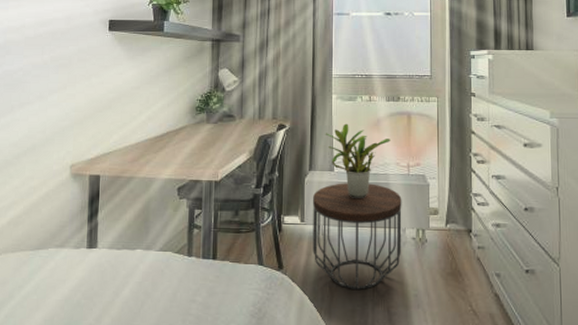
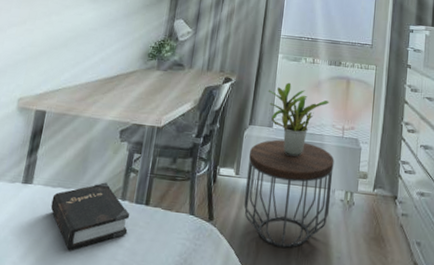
hardback book: none [118,240,199,309] -> present [50,182,130,250]

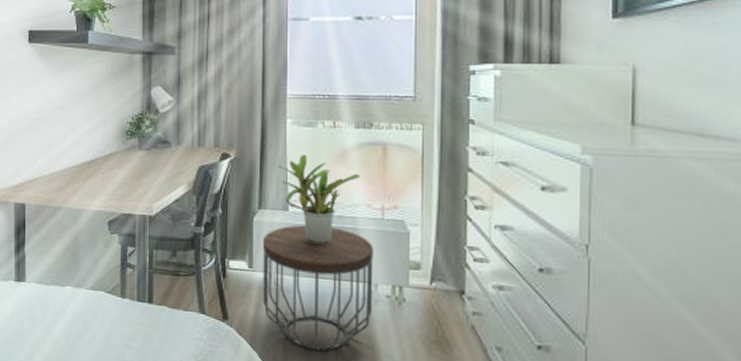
hardback book: present [50,182,130,250] -> none [48,279,133,350]

